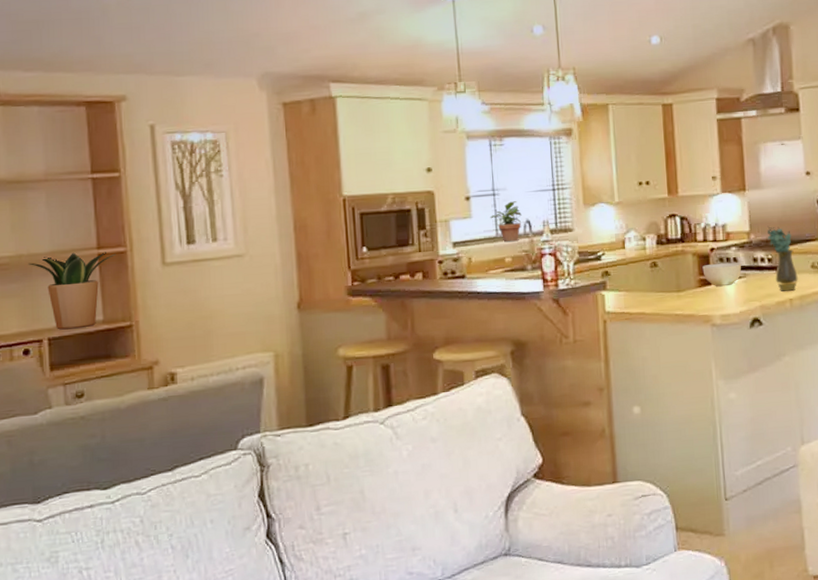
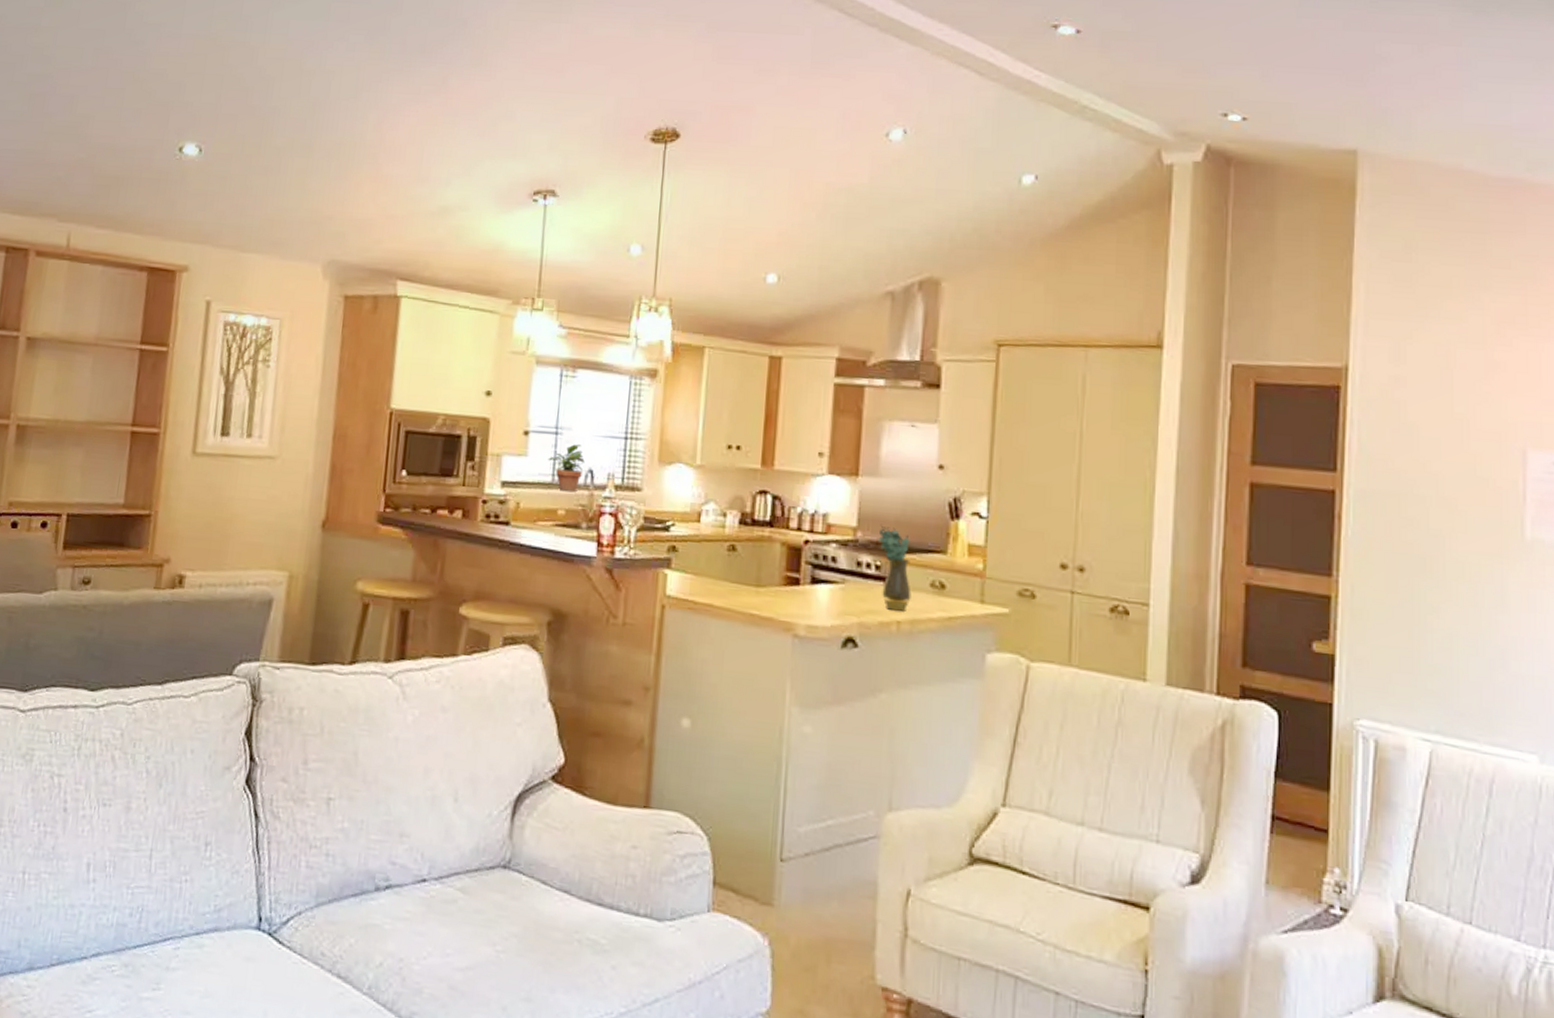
potted plant: present [28,252,116,330] -> none [63,425,149,509]
bowl: present [702,262,742,287] -> none [791,559,841,591]

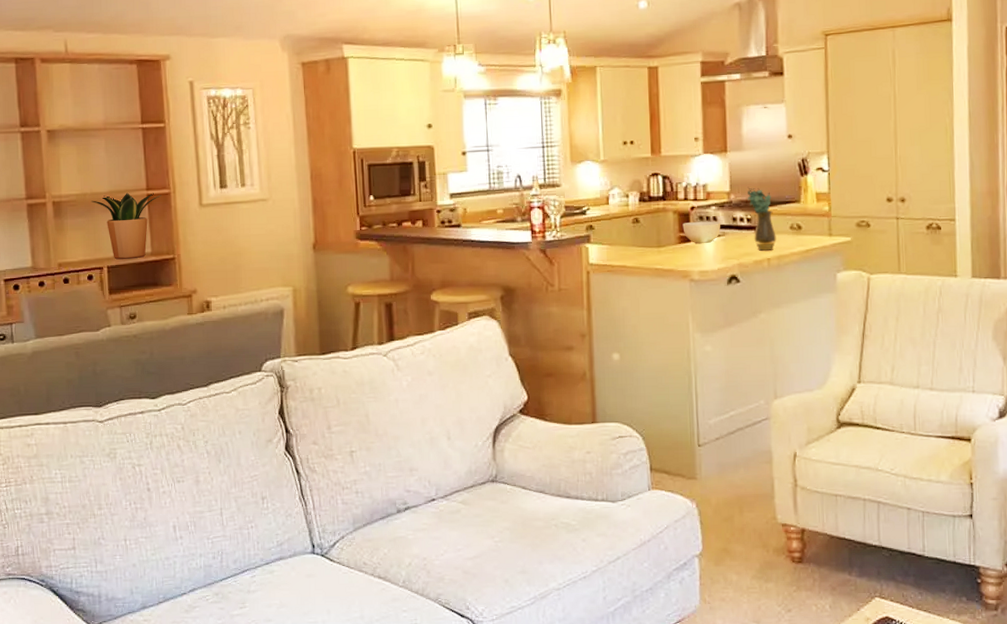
potted plant: none [63,425,149,509] -> present [91,193,162,260]
potted plant: present [548,444,585,492] -> none [484,157,513,195]
bowl: none [791,559,841,591] -> present [682,221,721,244]

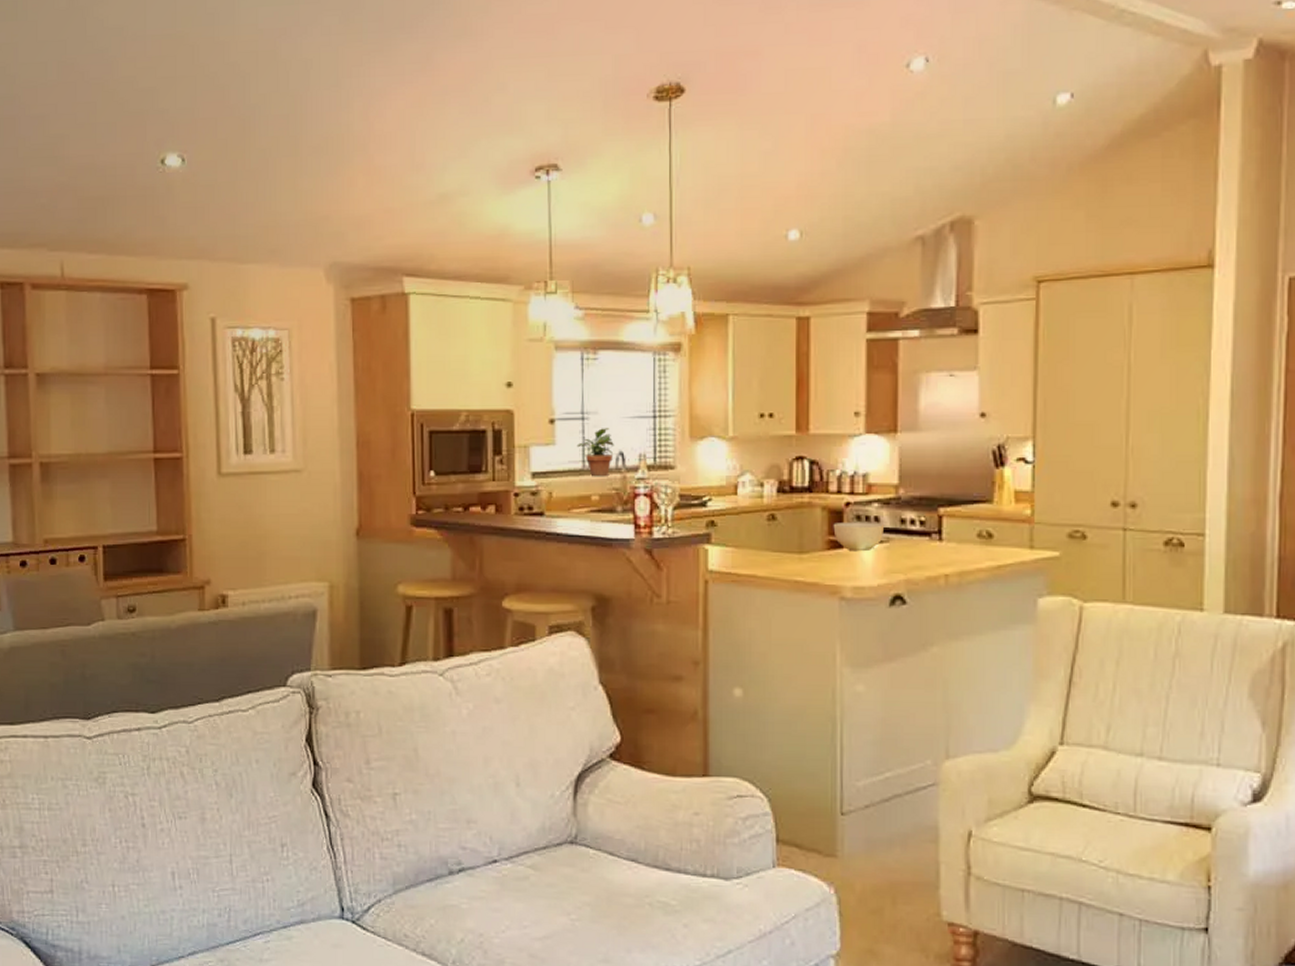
potted plant: present [91,193,162,260] -> none [87,455,172,538]
potted plant: none [484,157,513,195] -> present [576,428,614,477]
vase: present [747,187,777,251] -> none [921,480,958,564]

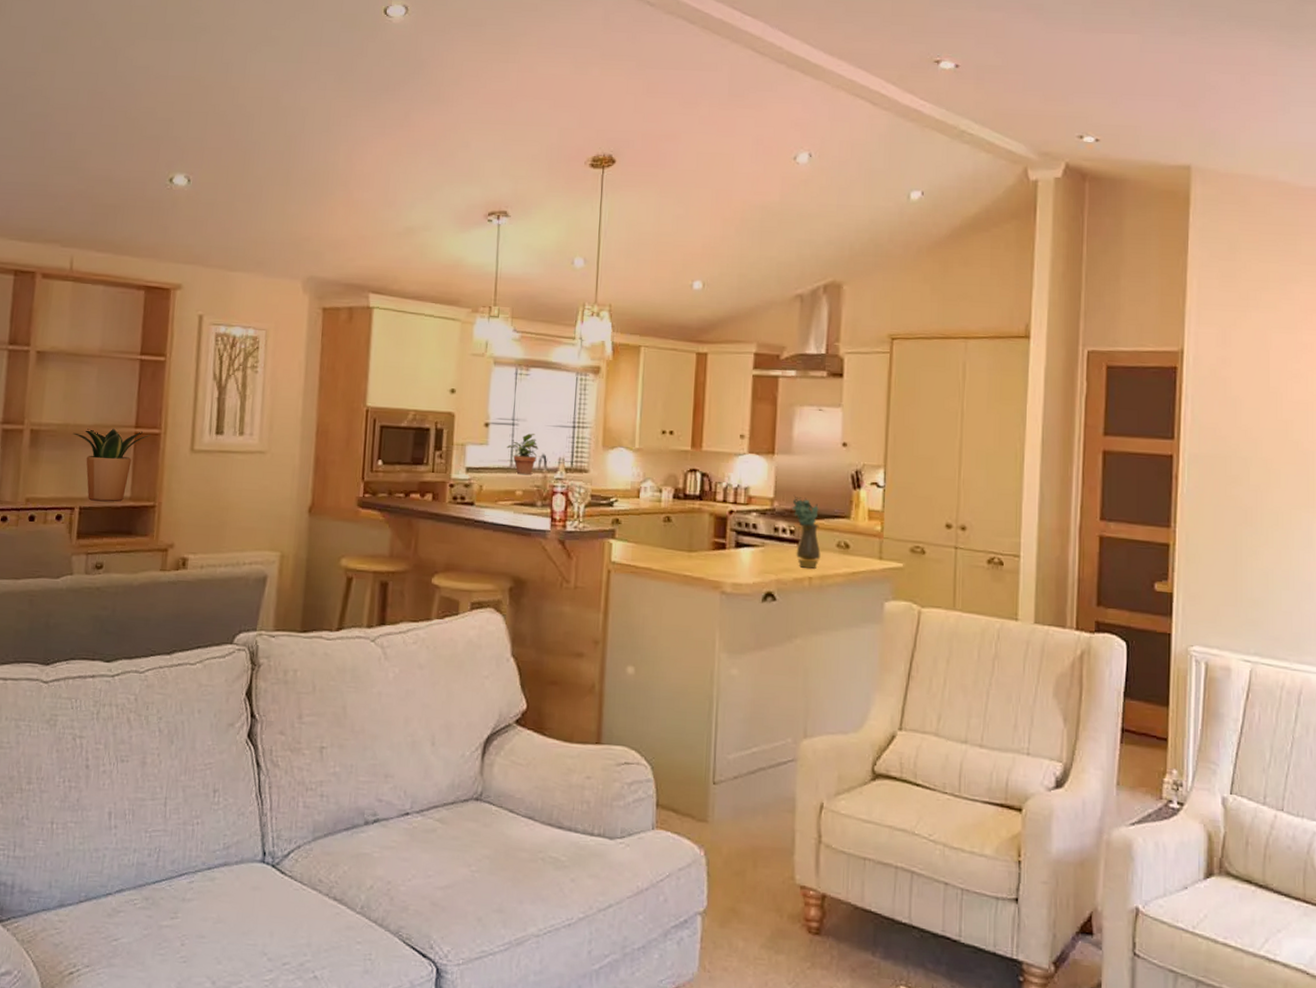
potted plant: none [87,455,172,538] -> present [73,428,151,502]
bowl: present [833,521,885,552] -> none [718,527,761,554]
vase: none [921,480,958,564] -> present [792,495,821,569]

